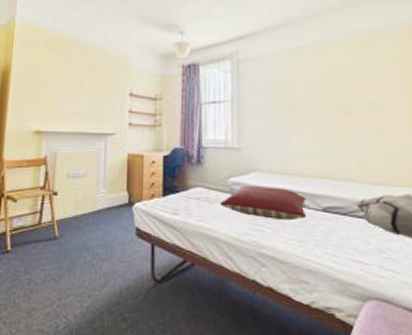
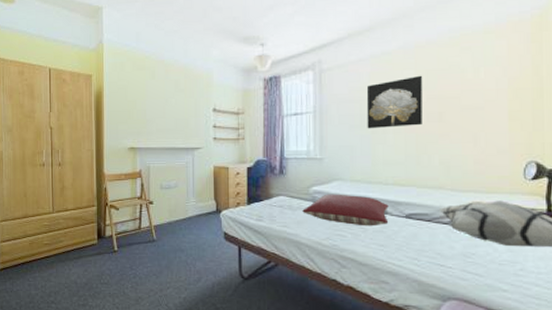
wall art: none [281,70,334,120] -> present [366,75,423,129]

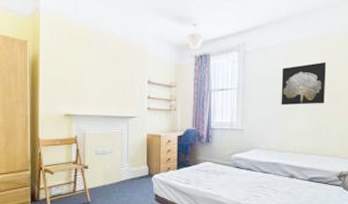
pillow: present [302,194,389,227] -> none [225,160,296,188]

